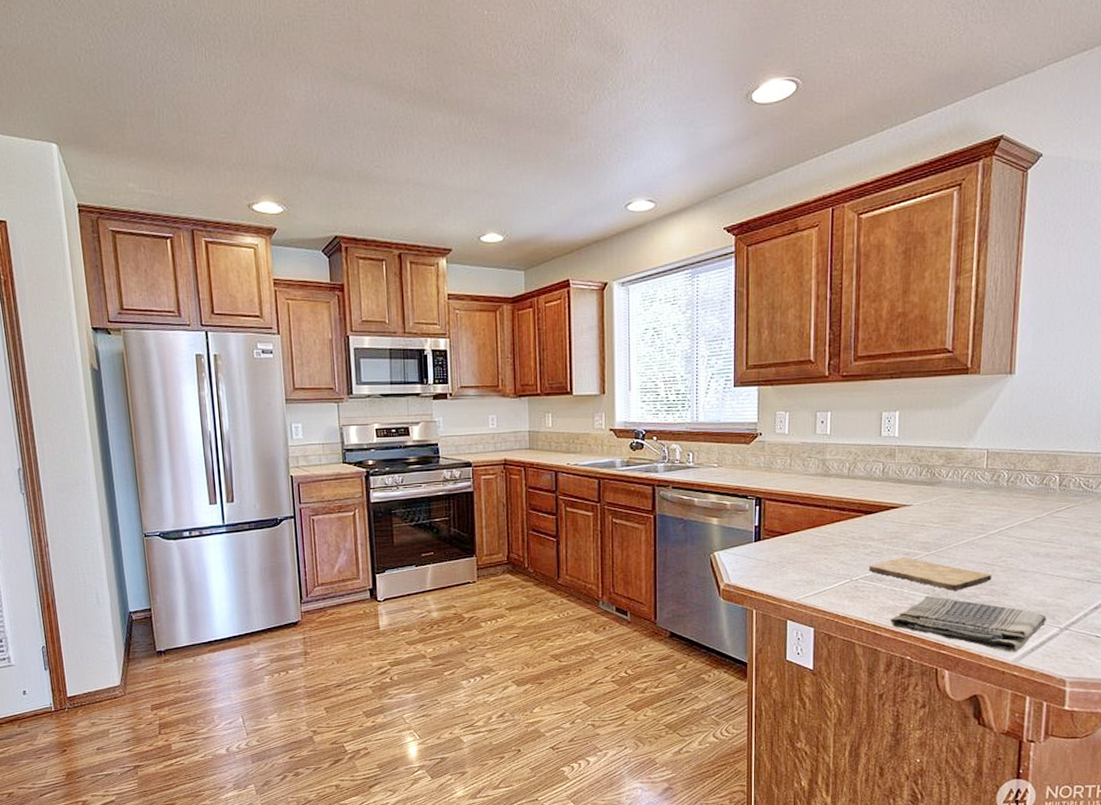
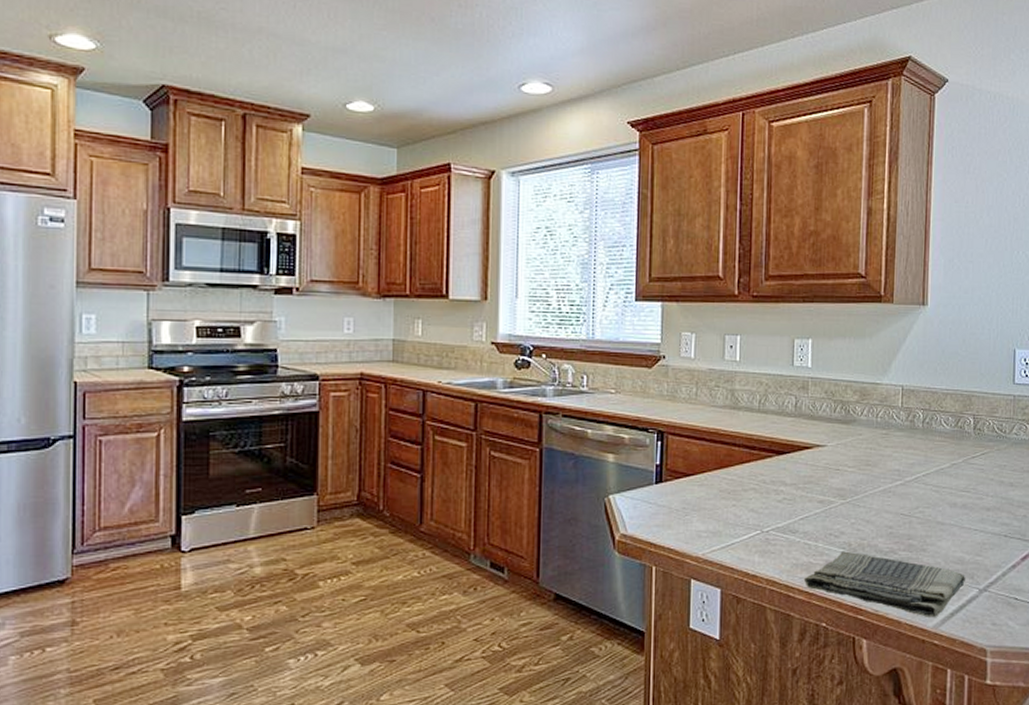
cutting board: present [869,557,991,590] -> none [781,505,909,545]

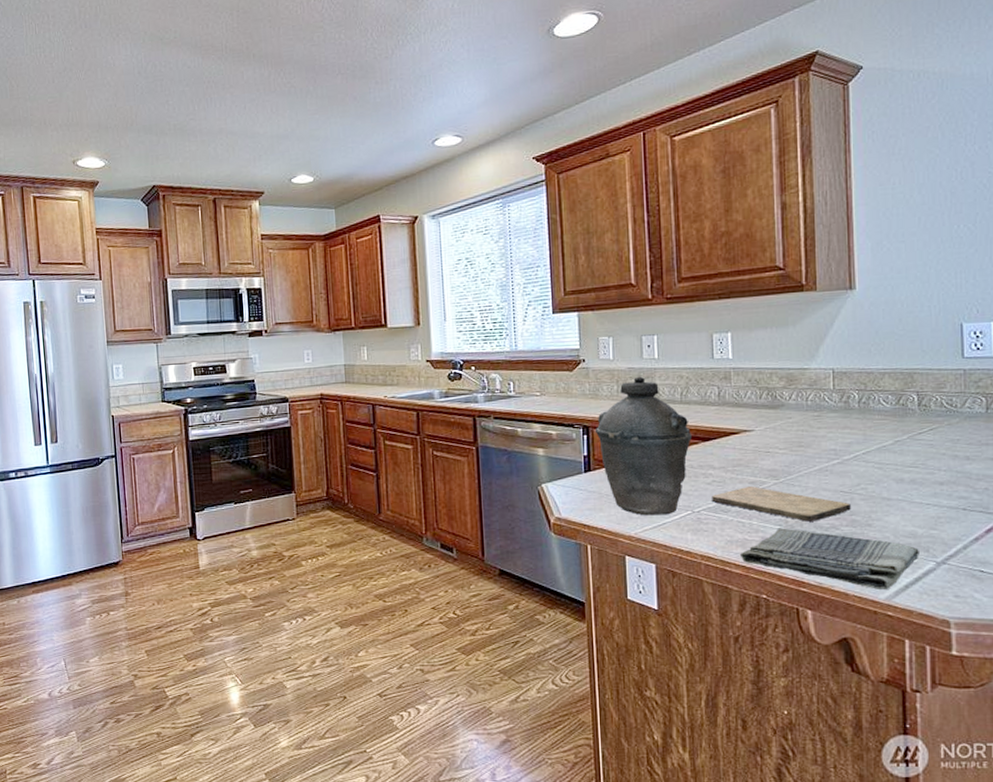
kettle: none [669,379,766,535] -> present [594,376,692,516]
cutting board: none [781,505,909,545] -> present [712,485,851,522]

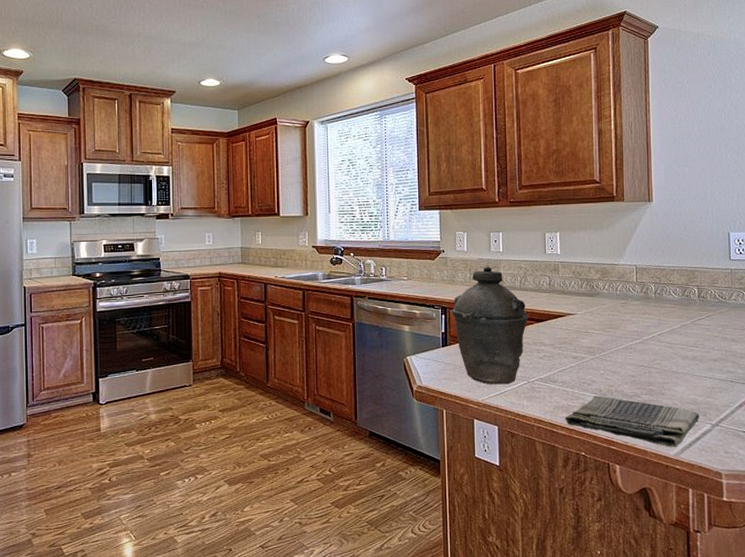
cutting board: present [712,485,851,522] -> none [543,360,649,391]

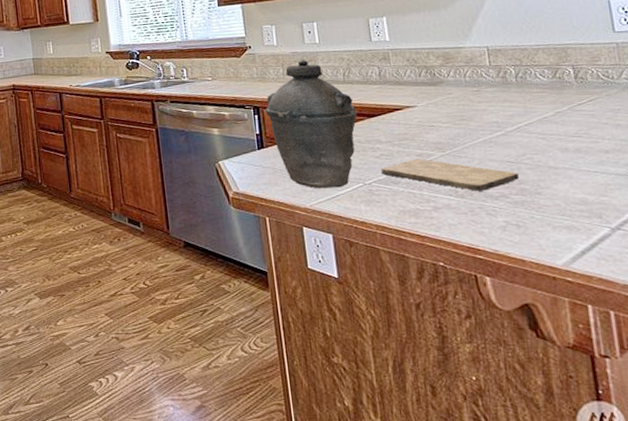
cutting board: none [543,360,649,391] -> present [381,158,519,191]
dish towel: present [565,396,699,447] -> none [414,197,593,256]

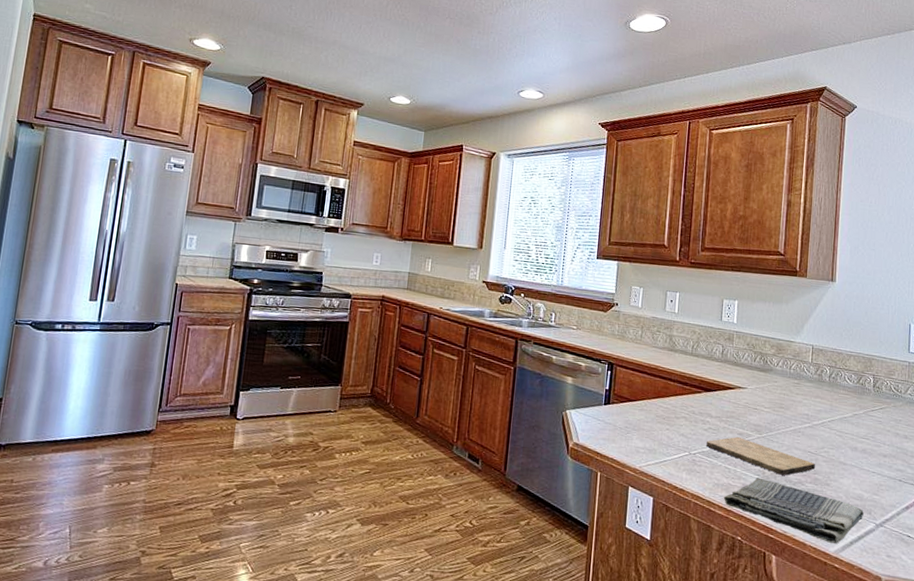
kettle: present [264,59,357,189] -> none [618,326,697,453]
dish towel: none [414,197,593,256] -> present [724,477,864,544]

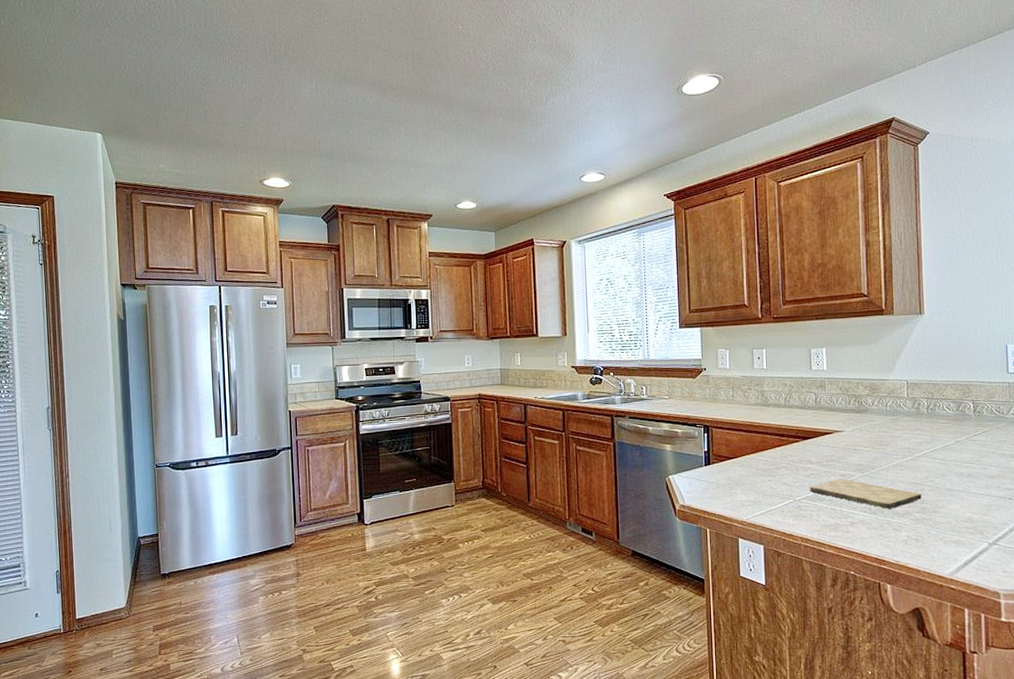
dish towel: present [724,477,864,544] -> none [833,514,975,566]

